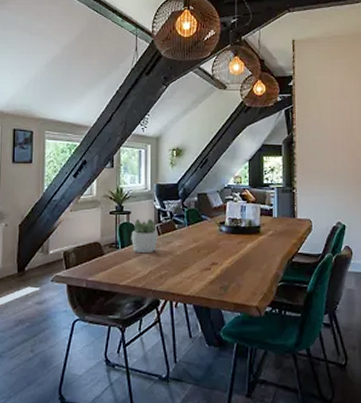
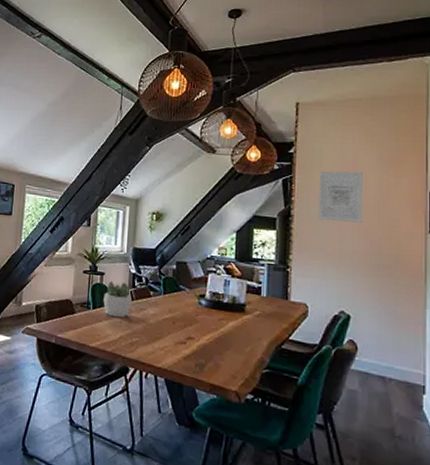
wall art: none [314,99,350,145] -> present [318,171,363,223]

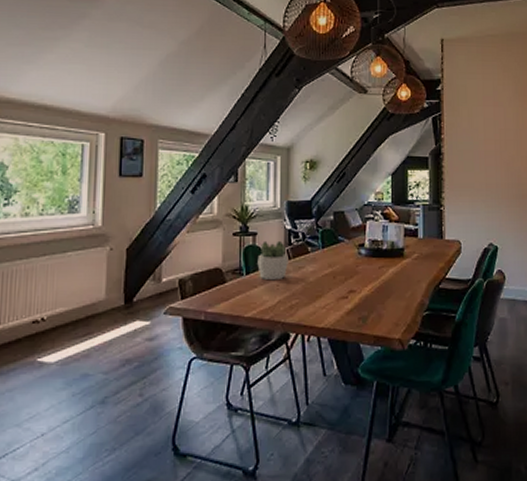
wall art: present [318,171,363,223] -> none [465,106,504,157]

